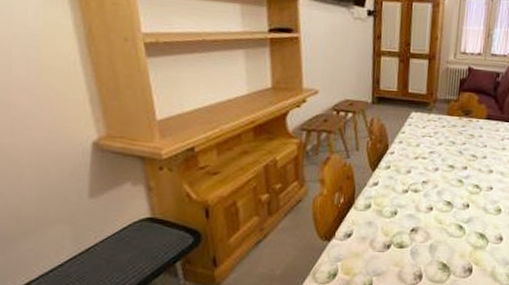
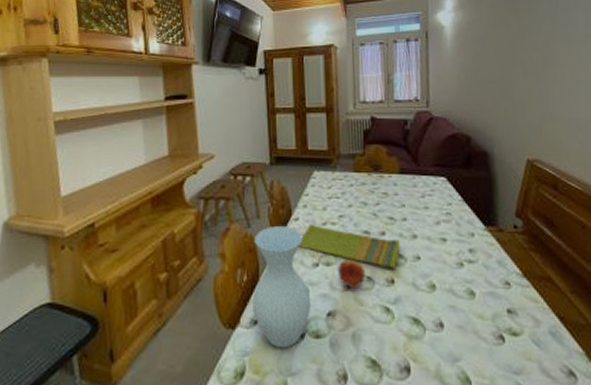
vase: none [347,157,399,256] -> present [253,225,312,349]
dish towel: none [391,157,478,196] -> present [298,223,400,269]
apple: none [424,187,447,210] -> present [338,259,366,288]

